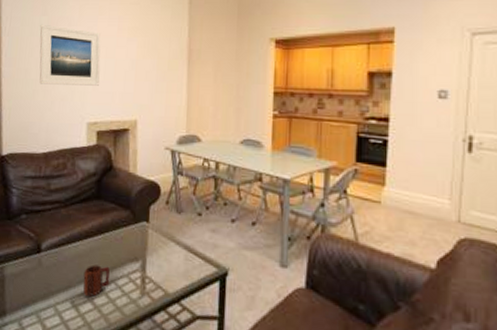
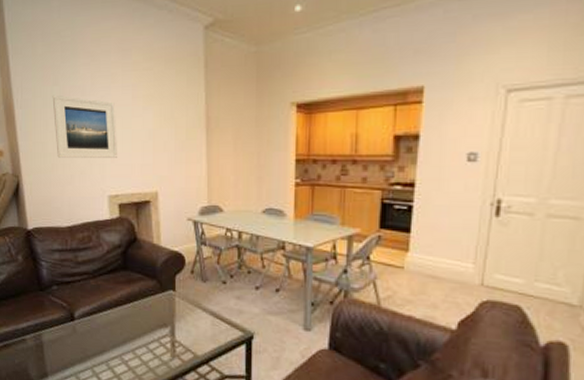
mug: present [82,264,110,297] -> none [116,330,142,360]

